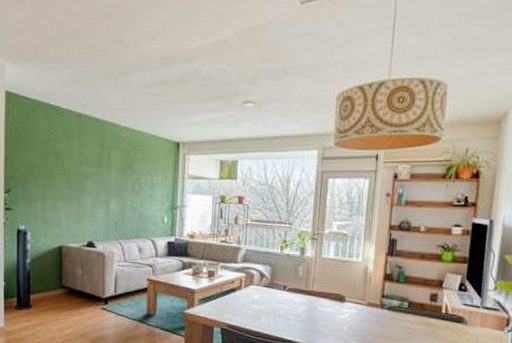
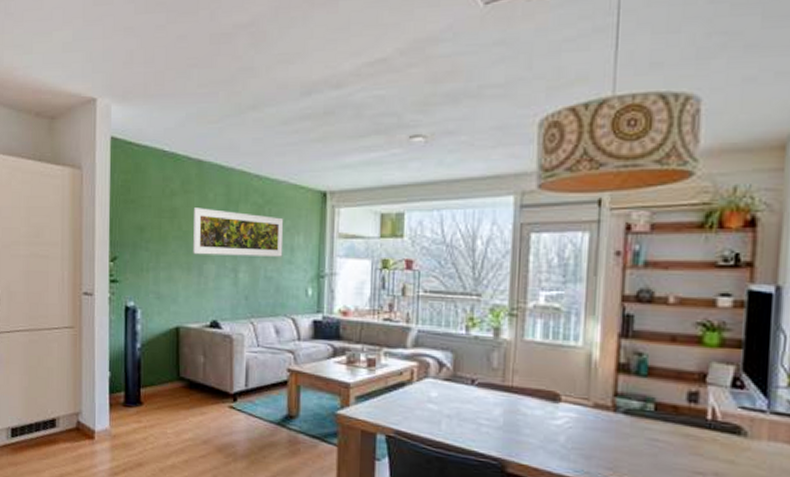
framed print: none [74,151,146,192] -> present [193,208,284,257]

